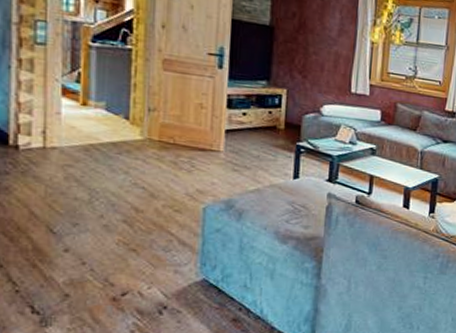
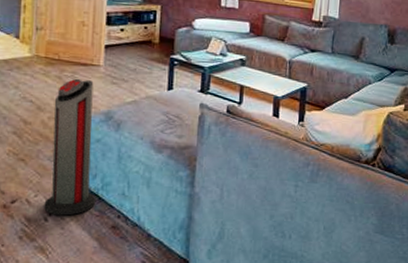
air purifier: none [158,164,216,309] -> present [44,78,96,216]

